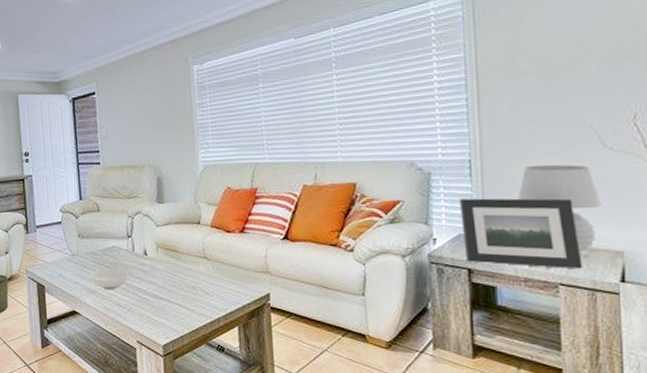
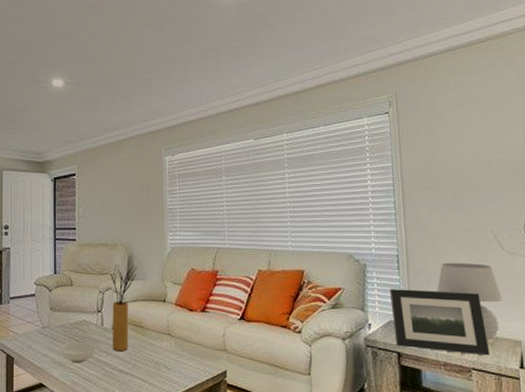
vase: none [139,183,167,277] -> present [111,261,137,352]

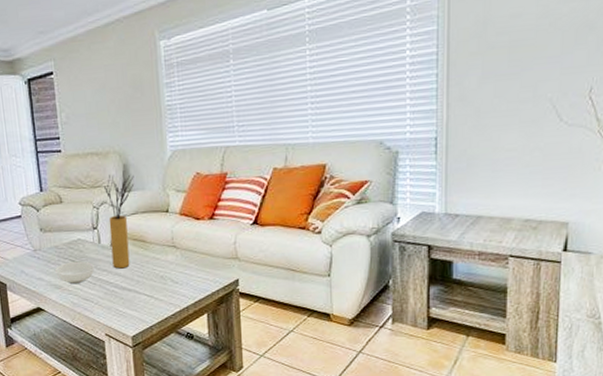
picture frame: present [389,289,490,356] -> none [423,173,532,241]
table lamp: present [437,262,502,341] -> none [479,139,553,225]

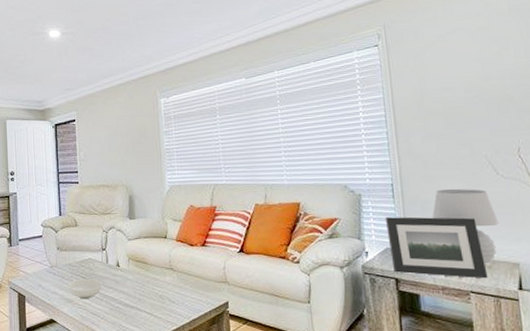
vase: present [104,170,134,269] -> none [113,201,138,287]
picture frame: none [423,173,532,241] -> present [384,217,488,279]
table lamp: none [479,139,553,225] -> present [432,188,499,264]

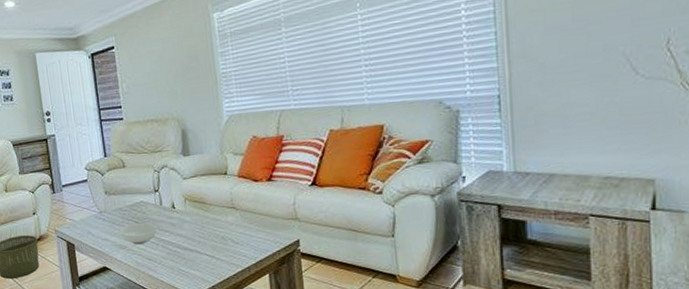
picture frame: present [384,217,488,279] -> none [487,129,613,200]
table lamp: present [432,188,499,264] -> none [548,94,633,183]

